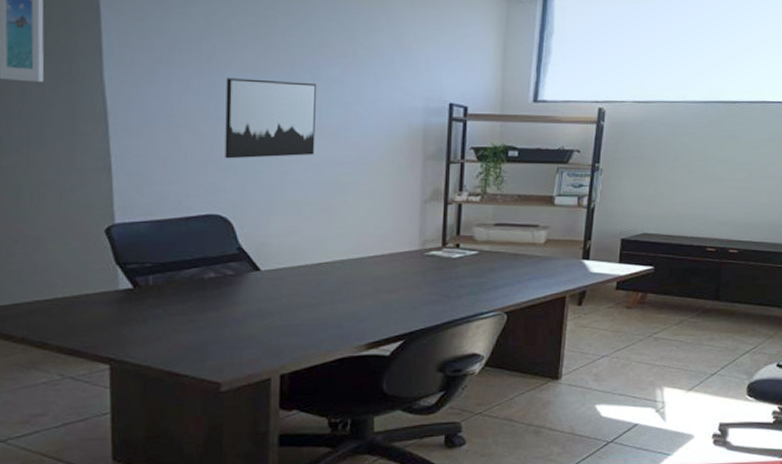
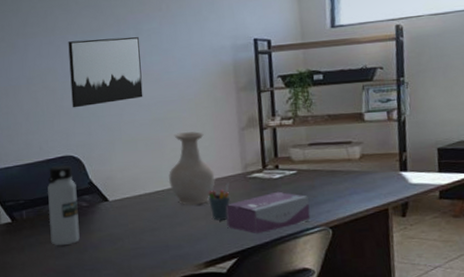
water bottle: none [183,225,221,319] -> present [47,164,80,246]
vase: none [334,198,389,282] -> present [168,131,215,206]
pen holder: none [378,260,404,300] -> present [208,183,231,221]
tissue box: none [396,272,487,315] -> present [225,191,311,233]

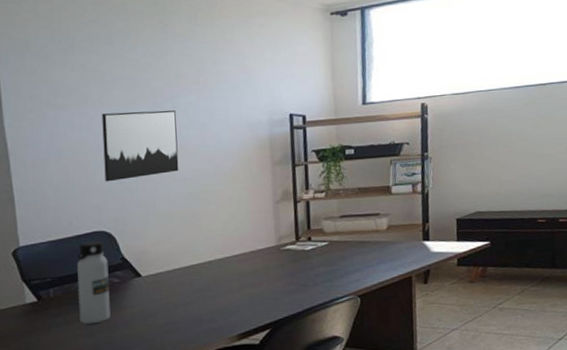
vase: present [168,131,215,206] -> none [203,205,250,279]
pen holder: present [208,183,231,221] -> none [242,256,264,294]
tissue box: present [225,191,311,233] -> none [259,262,341,304]

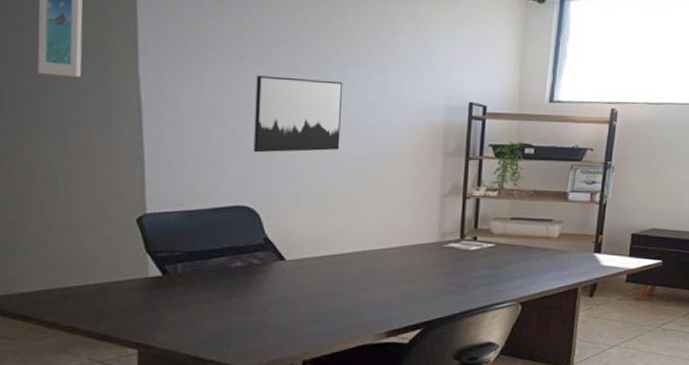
water bottle: present [76,240,111,324] -> none [210,215,248,306]

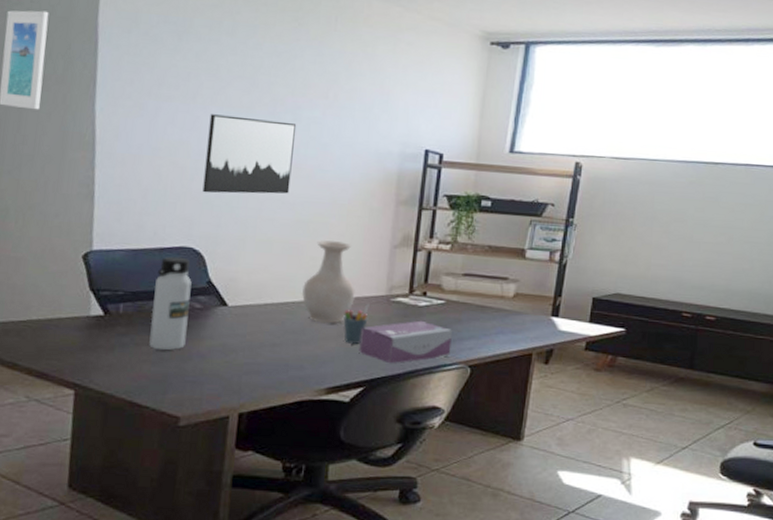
water bottle: none [210,215,248,306] -> present [149,256,192,351]
vase: none [357,192,409,272] -> present [301,239,356,324]
pen holder: none [399,251,423,290] -> present [343,304,370,345]
tissue box: none [415,263,503,305] -> present [359,320,452,363]

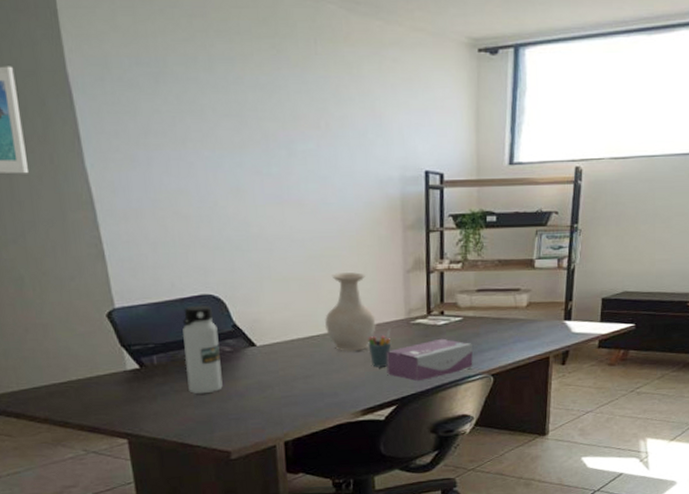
wall art: present [202,114,297,194] -> none [203,157,297,240]

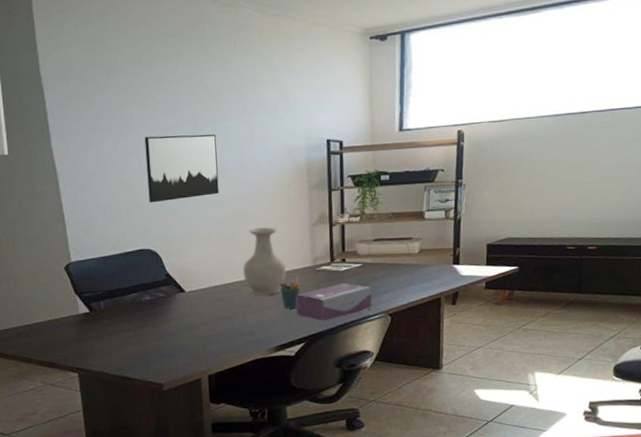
water bottle: present [182,305,223,394] -> none [124,257,157,334]
wall art: none [203,157,297,240] -> present [144,134,219,203]

